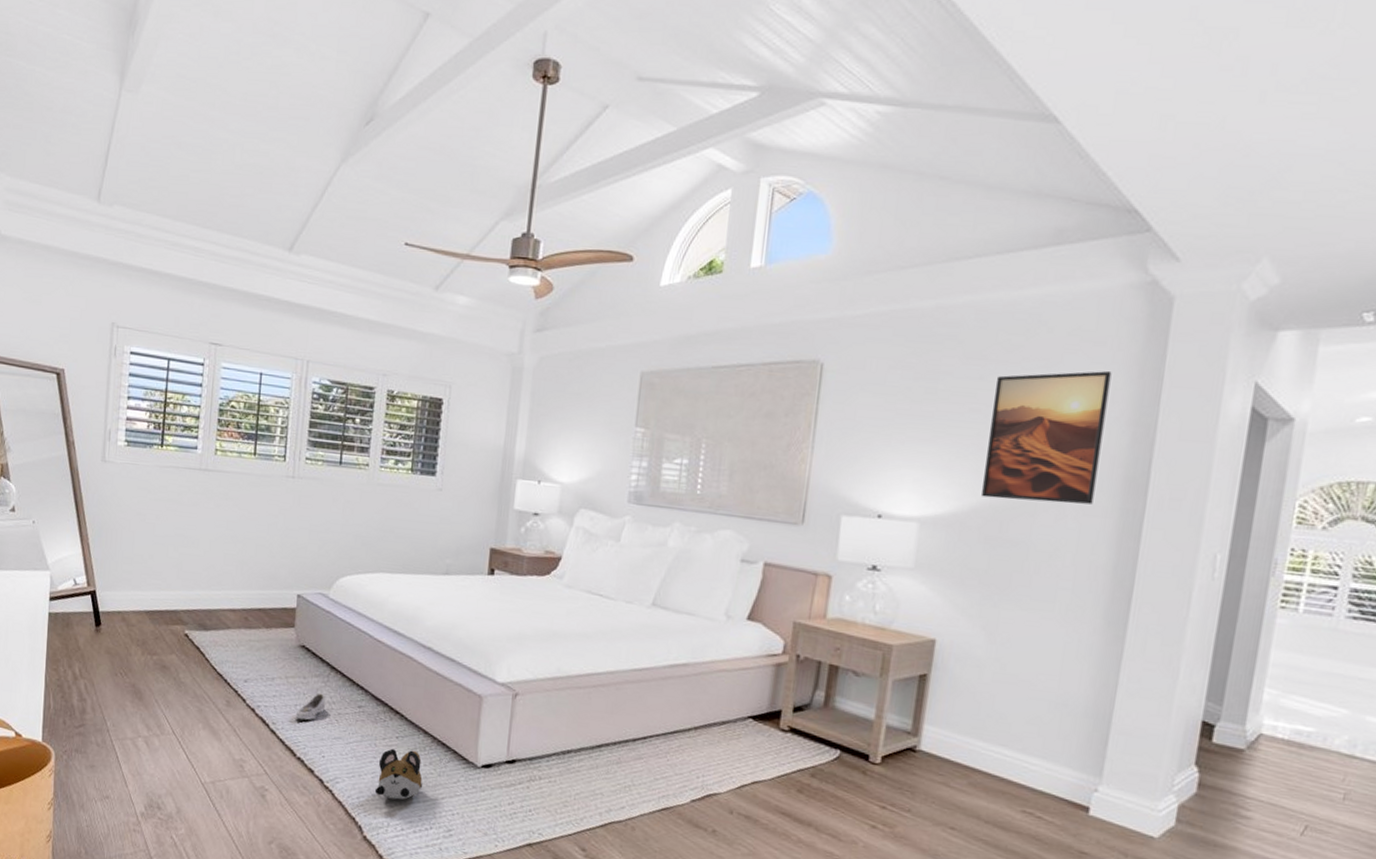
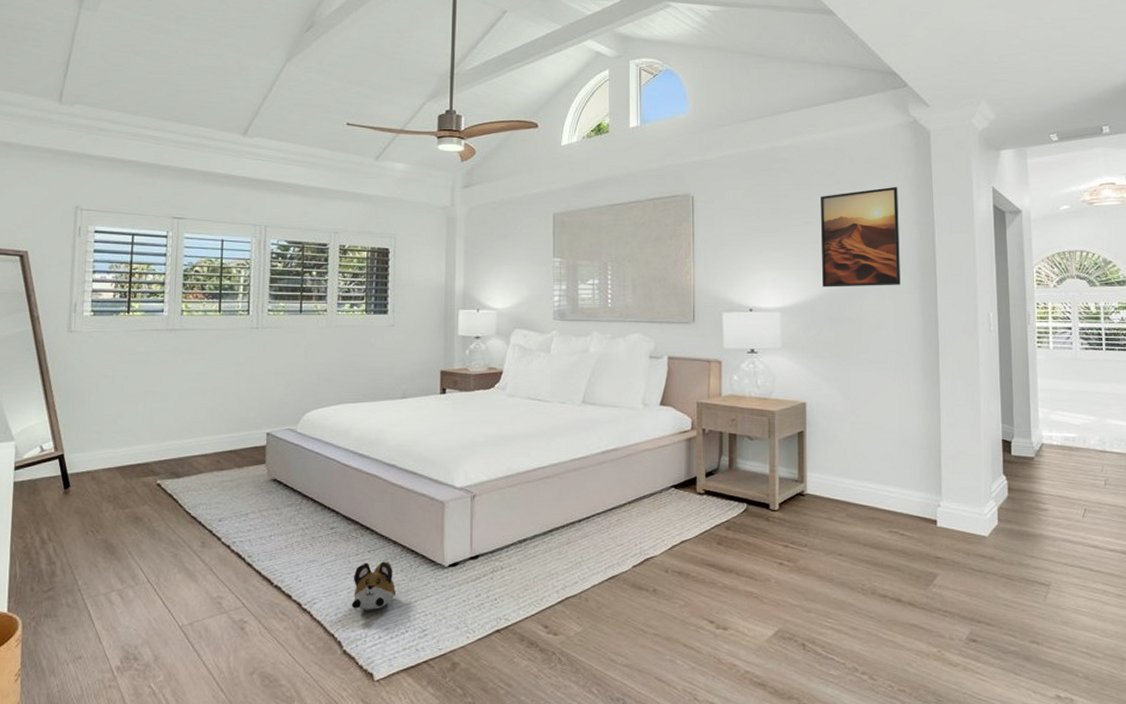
shoe: present [295,693,326,721] -> none [270,521,300,549]

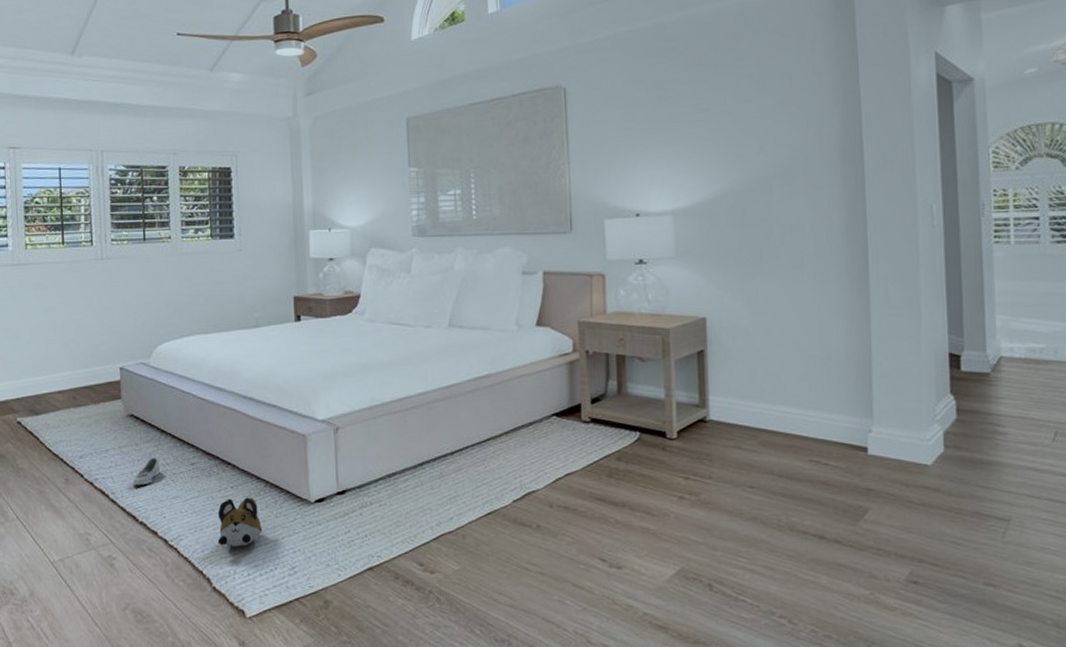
shoe: none [270,521,300,549] -> present [132,457,161,486]
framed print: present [820,186,901,287] -> none [717,59,819,185]

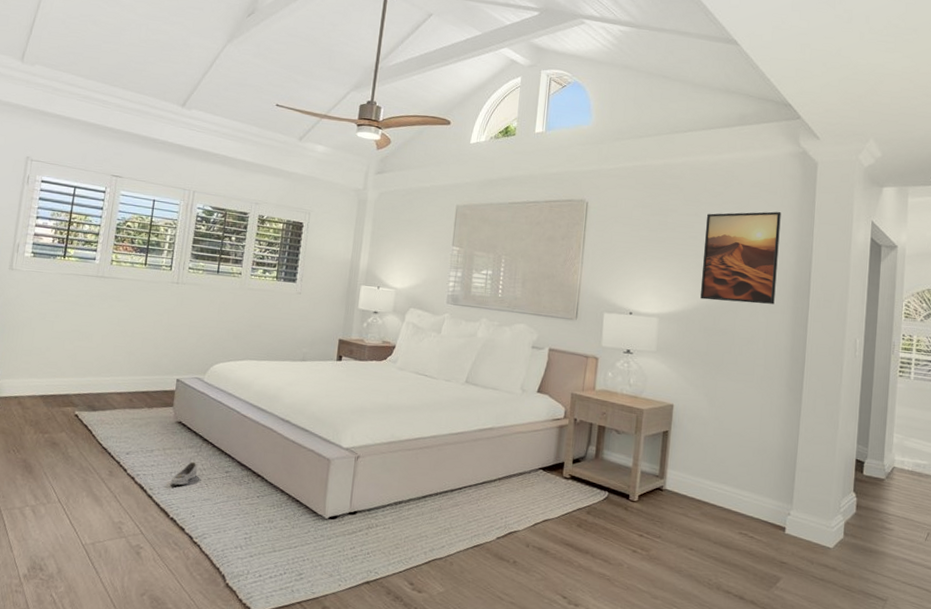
plush toy: present [217,497,263,547] -> none [237,506,279,550]
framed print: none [717,59,819,185] -> present [700,211,781,304]

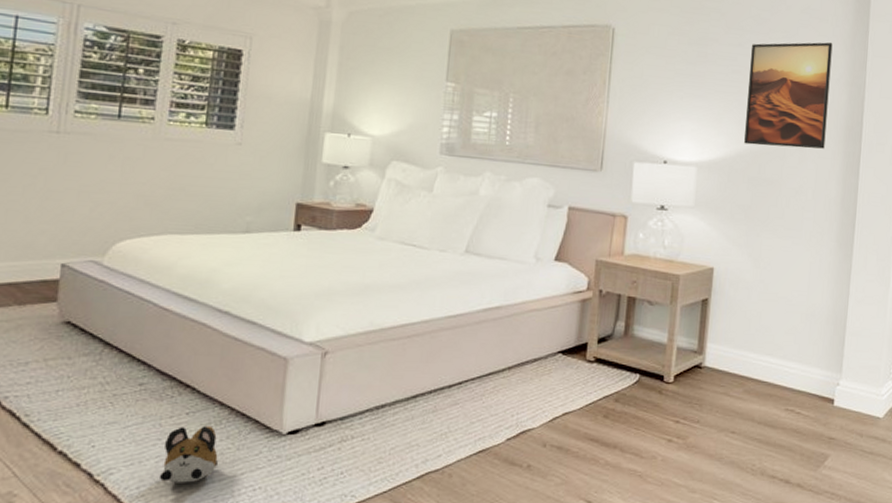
shoe: present [170,461,198,486] -> none [56,374,98,407]
plush toy: none [237,506,279,550] -> present [159,426,219,483]

